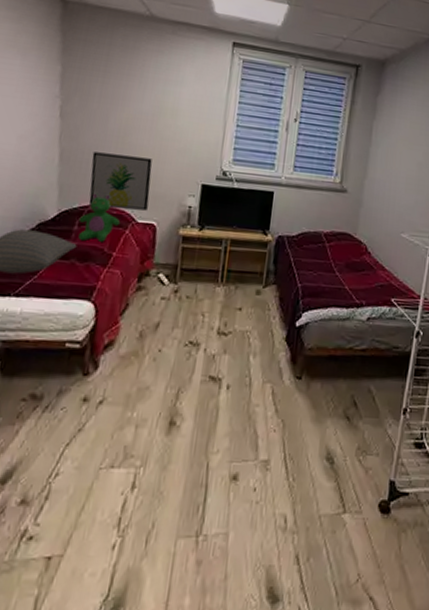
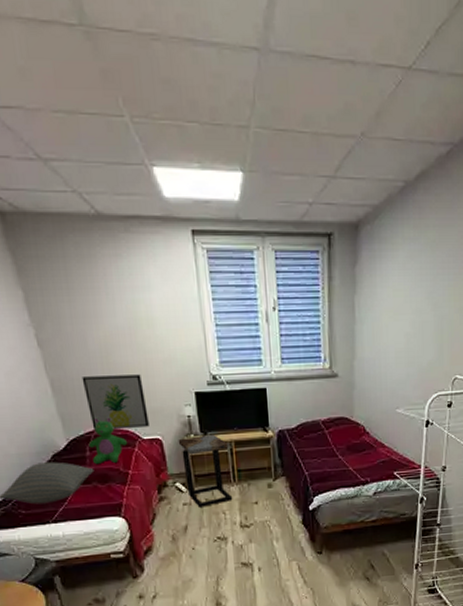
side table: none [169,227,224,305] -> present [178,434,233,507]

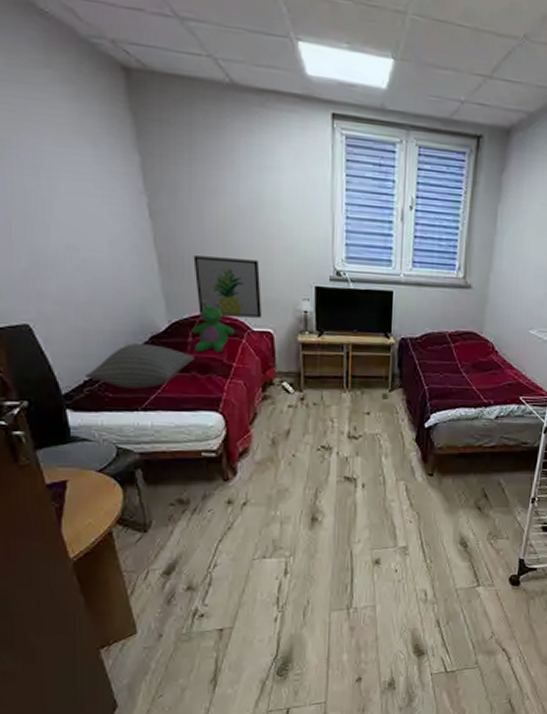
side table: present [178,434,233,507] -> none [290,333,345,412]

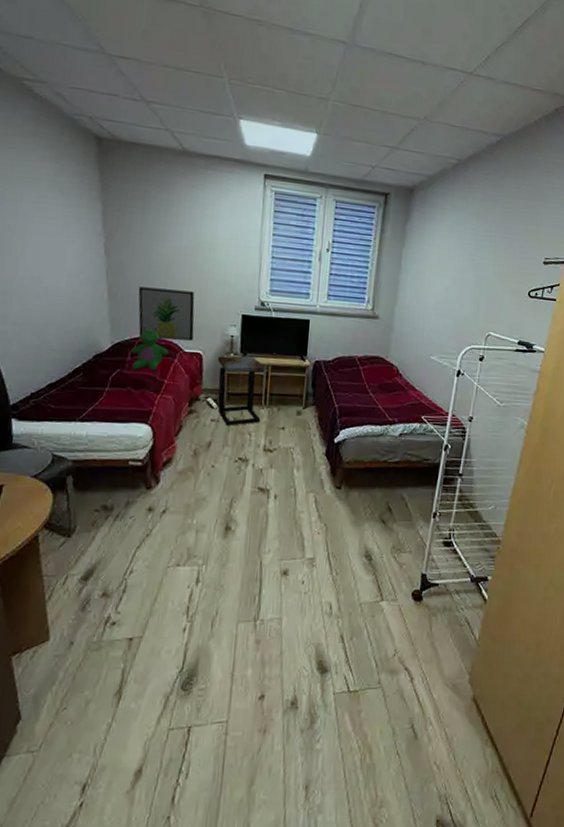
pillow: present [85,343,195,389] -> none [32,361,132,402]
side table: none [290,333,345,412] -> present [217,355,265,426]

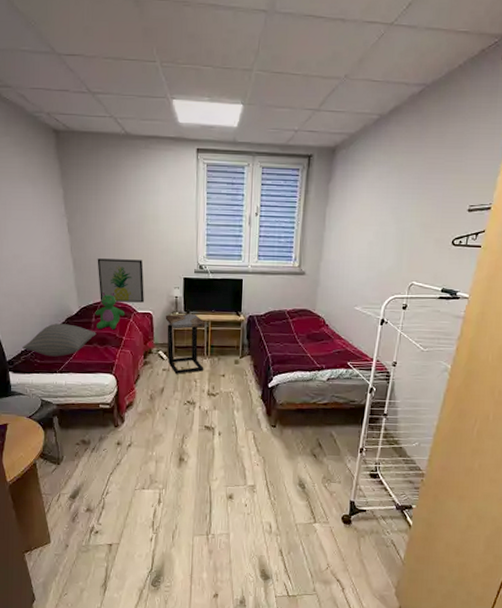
pillow: none [32,361,132,402] -> present [22,323,97,357]

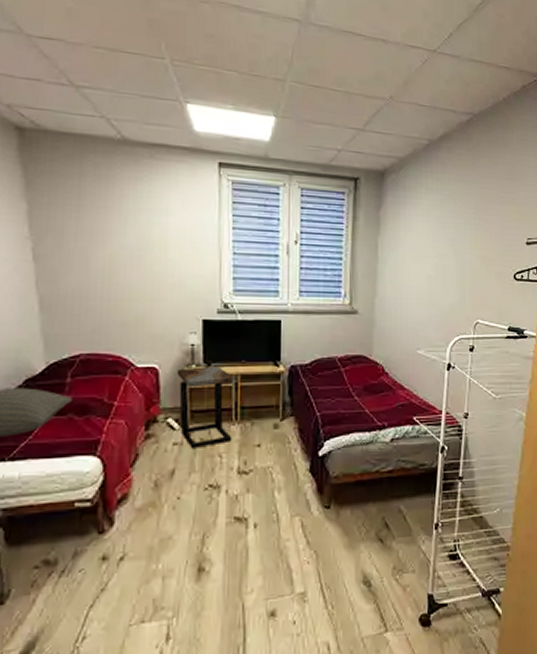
teddy bear: present [95,291,126,330] -> none [71,340,118,394]
wall art: present [97,258,144,303] -> none [76,295,147,354]

